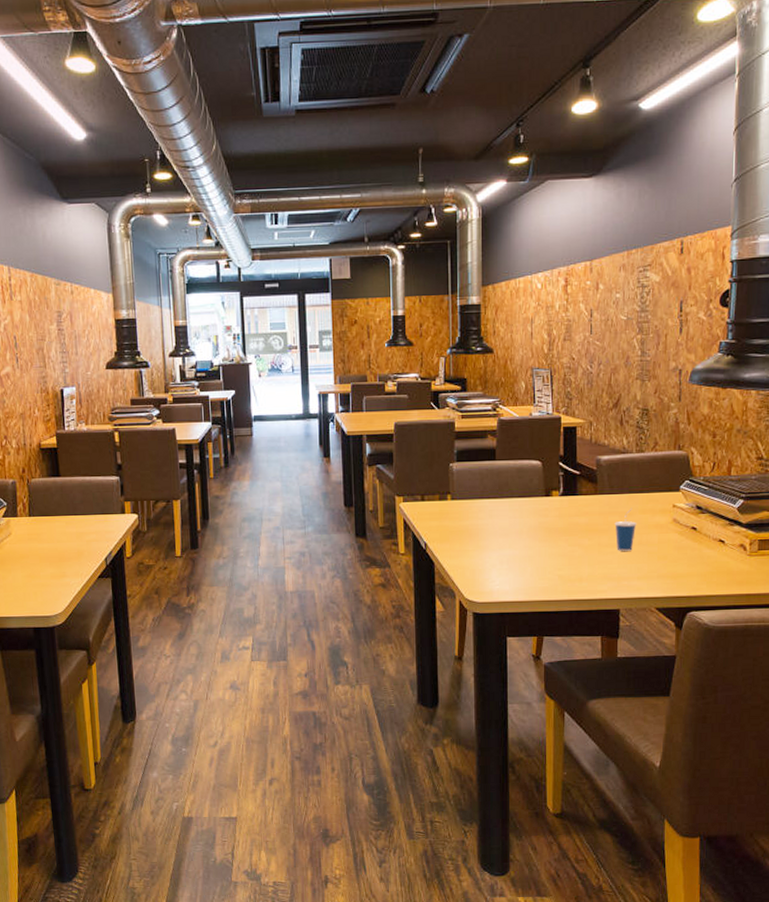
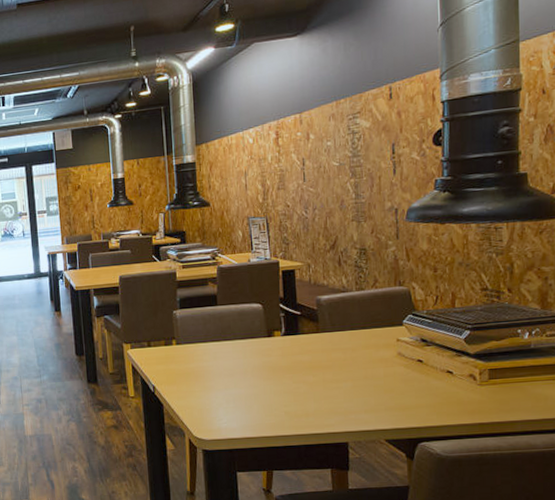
cup: present [614,508,637,551] -> none [338,344,361,386]

